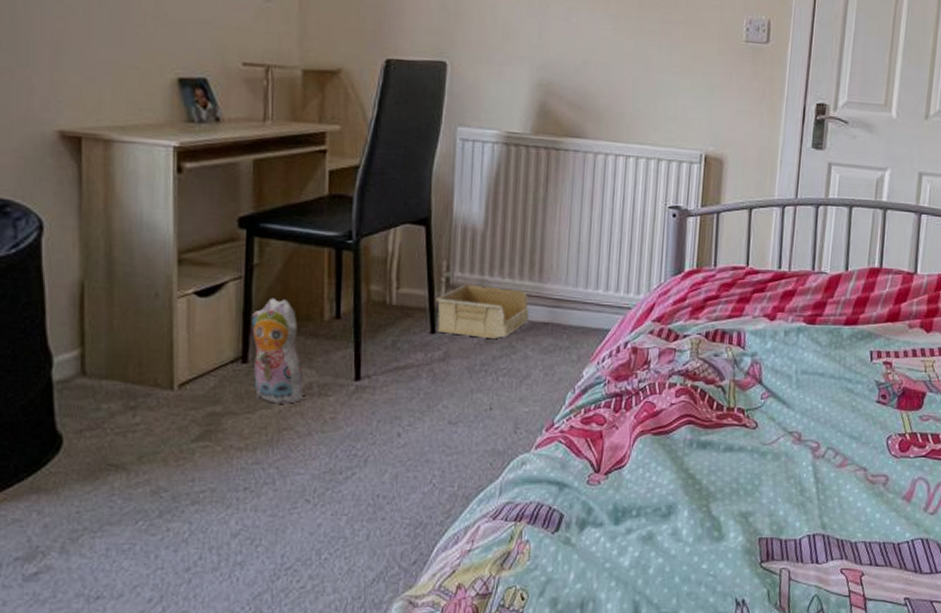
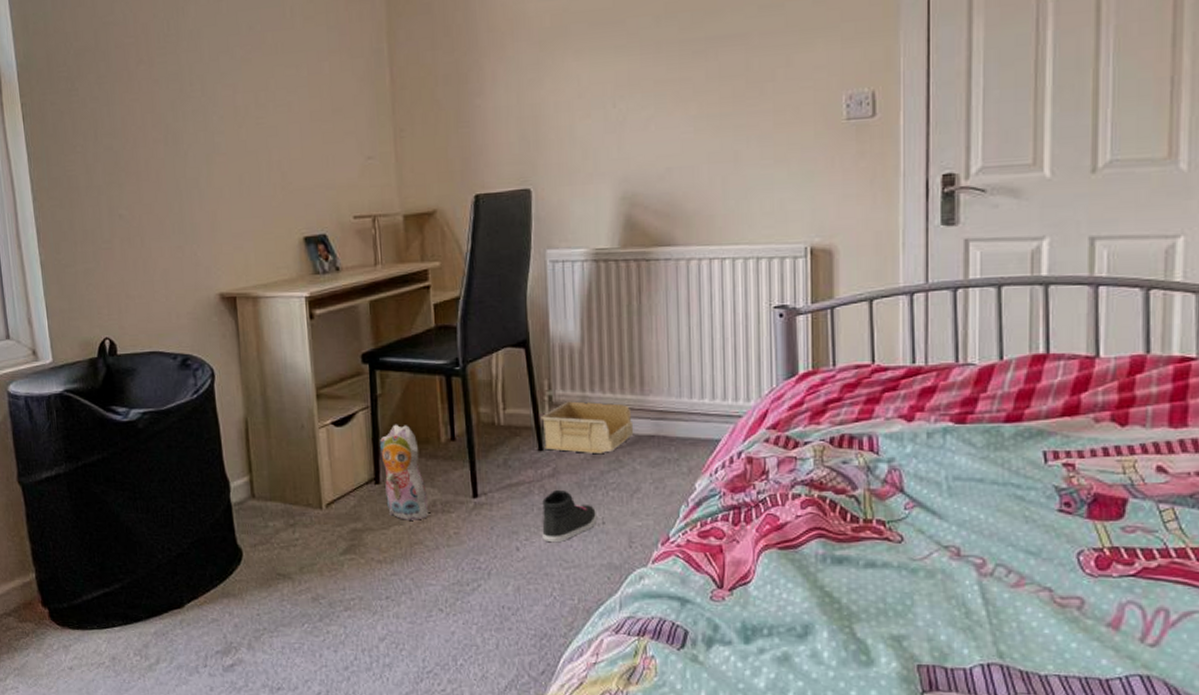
sneaker: none [427,373,486,429] -> present [542,489,598,543]

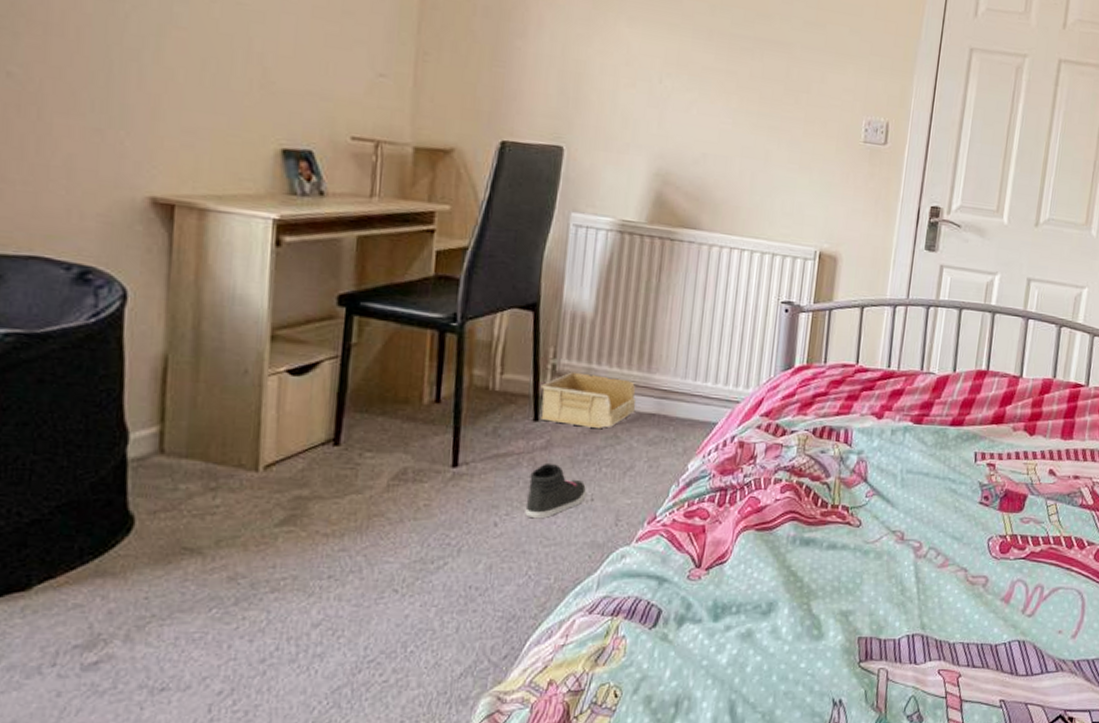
plush toy: present [380,424,429,520] -> none [344,378,398,489]

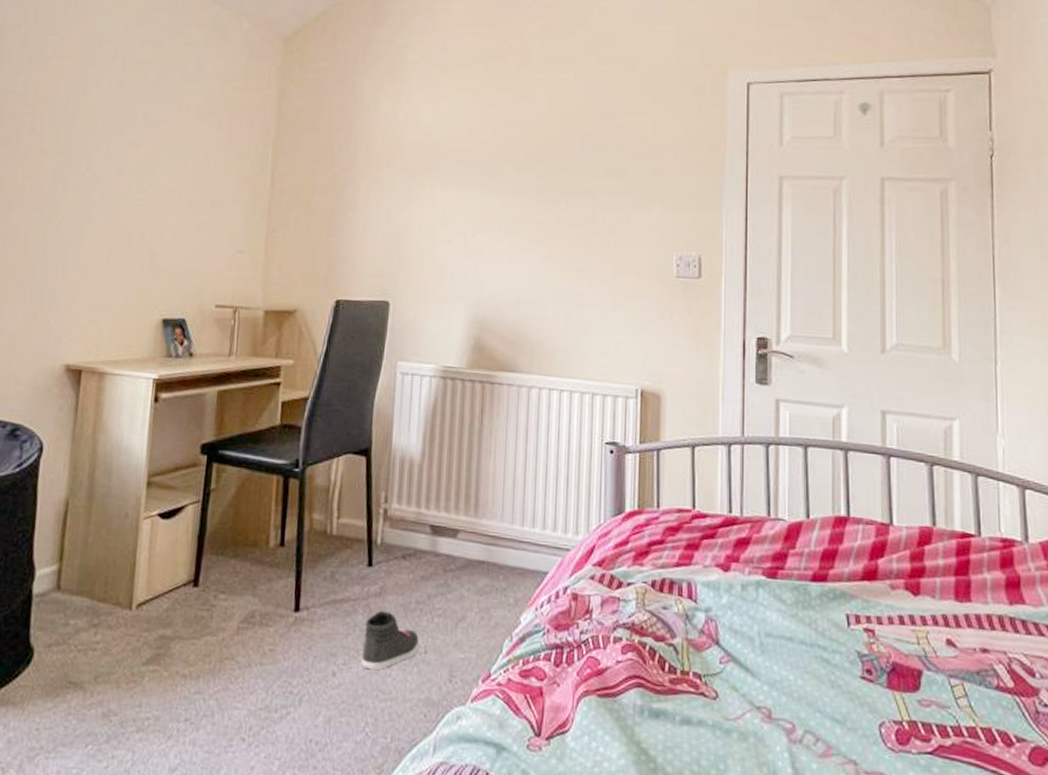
storage bin: present [540,372,637,429] -> none [373,516,465,577]

